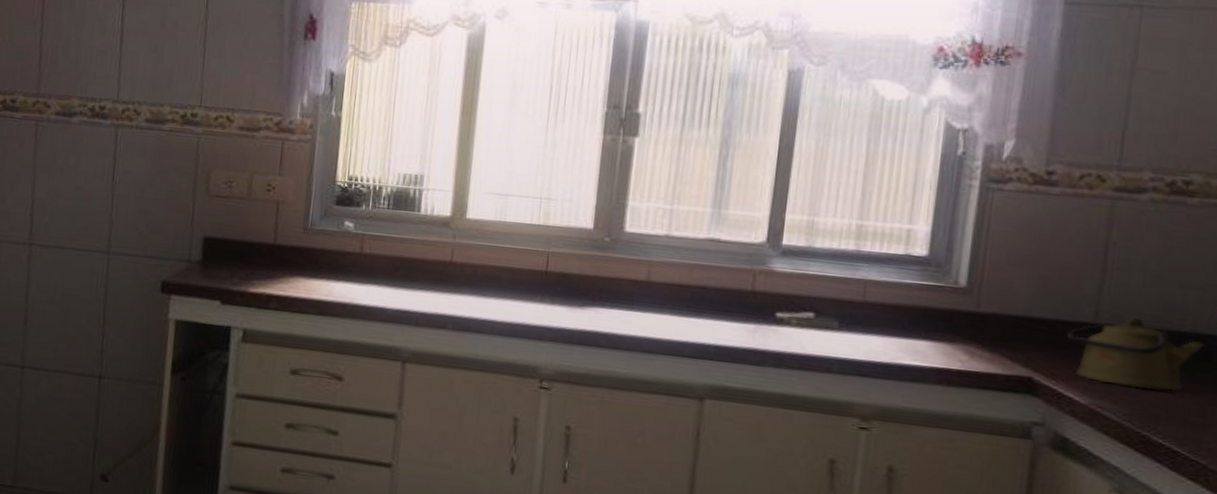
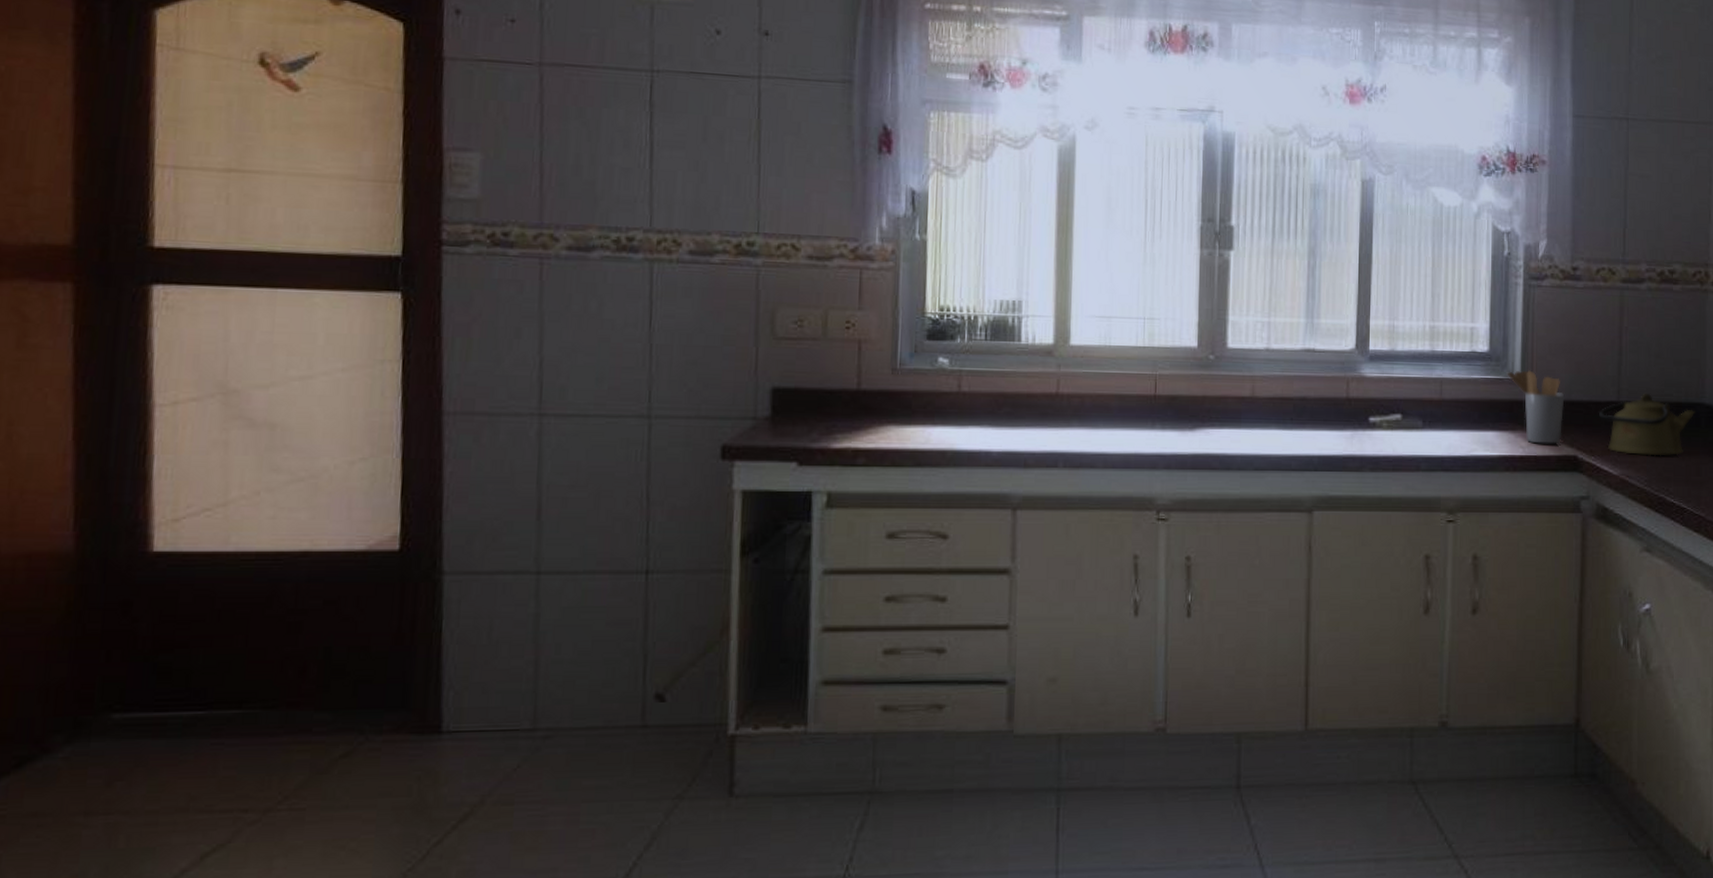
utensil holder: none [948,278,1023,362] -> present [1507,370,1565,444]

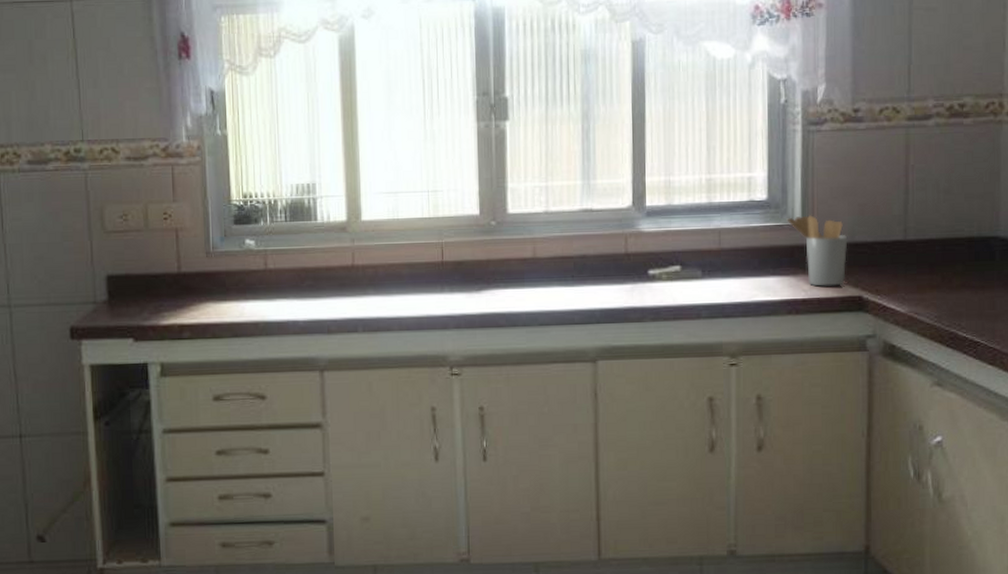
kettle: present [1599,393,1695,456] -> none [885,229,989,292]

